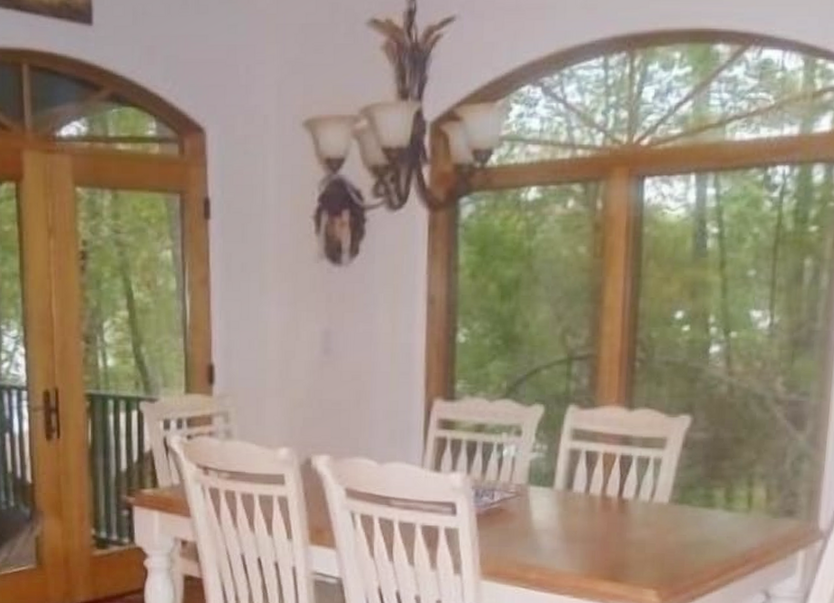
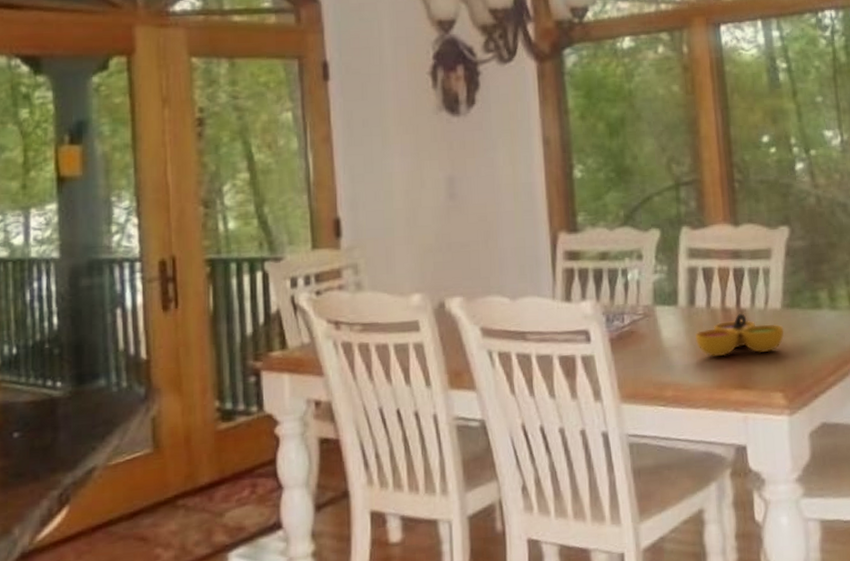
decorative bowl: none [569,502,668,547] -> present [696,312,784,357]

